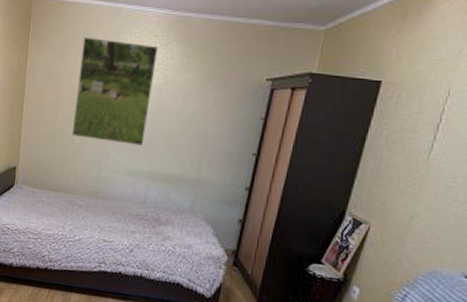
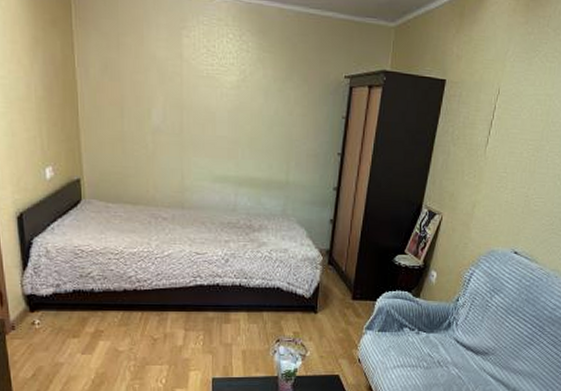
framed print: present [72,37,158,145] -> none [142,22,231,149]

